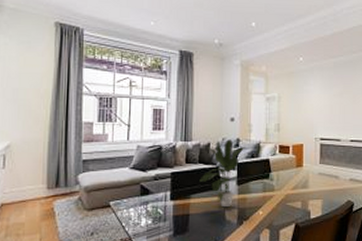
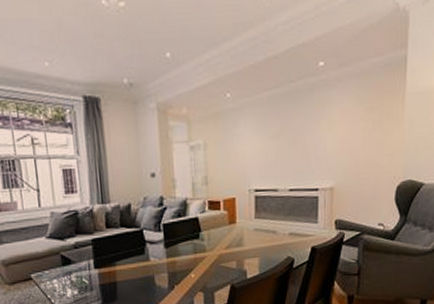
potted plant: present [199,139,245,208] -> none [123,198,170,273]

